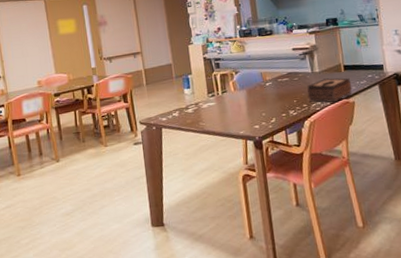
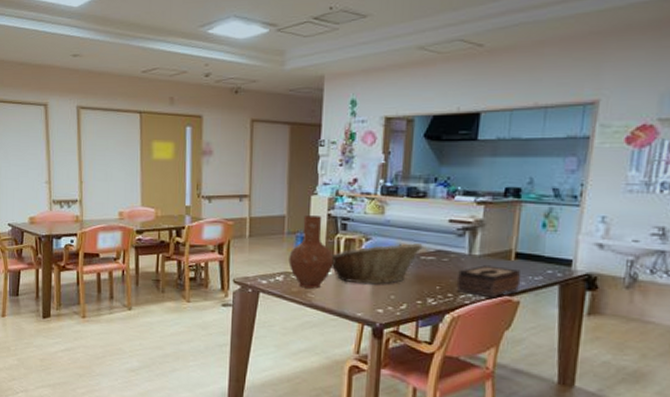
vase: none [180,60,215,119] -> present [288,215,334,289]
fruit basket: none [212,69,278,109] -> present [331,242,423,285]

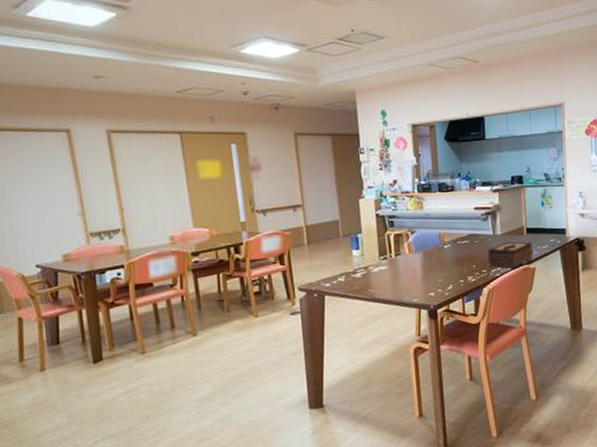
vase: present [288,215,334,289] -> none [347,217,387,285]
fruit basket: present [331,242,423,285] -> none [384,230,458,274]

